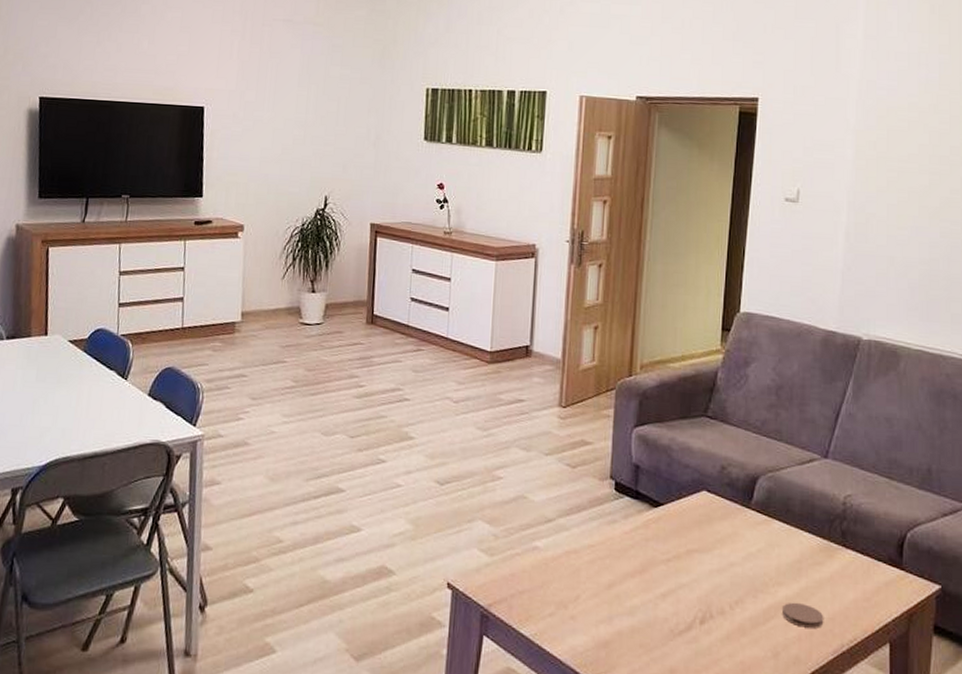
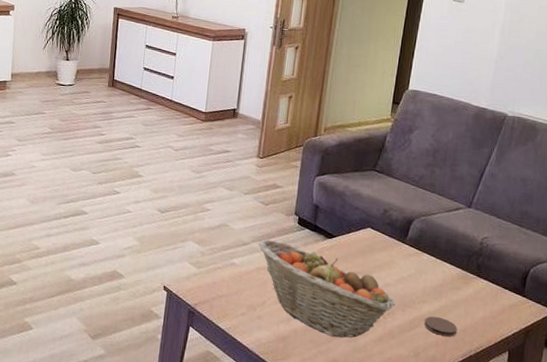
fruit basket: none [565,512,744,638] -> present [258,239,395,338]

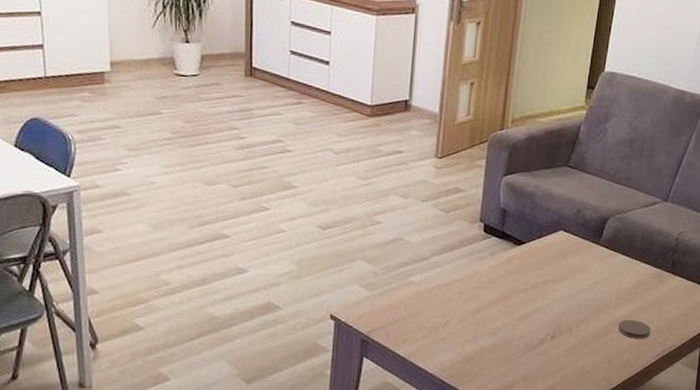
fruit basket: present [258,239,395,338] -> none [438,251,589,351]

